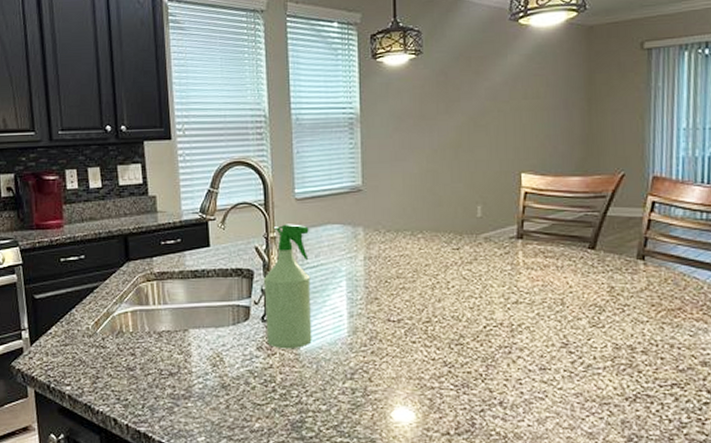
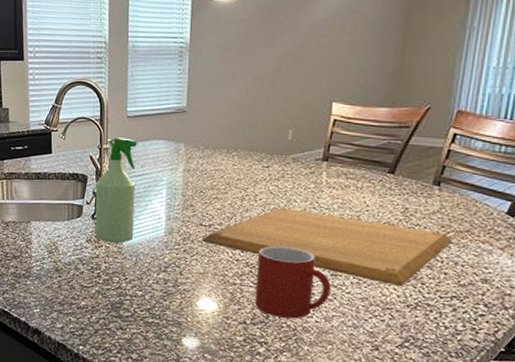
chopping board: none [392,295,665,377] -> present [202,208,453,287]
mug: none [456,339,541,424] -> present [254,246,331,319]

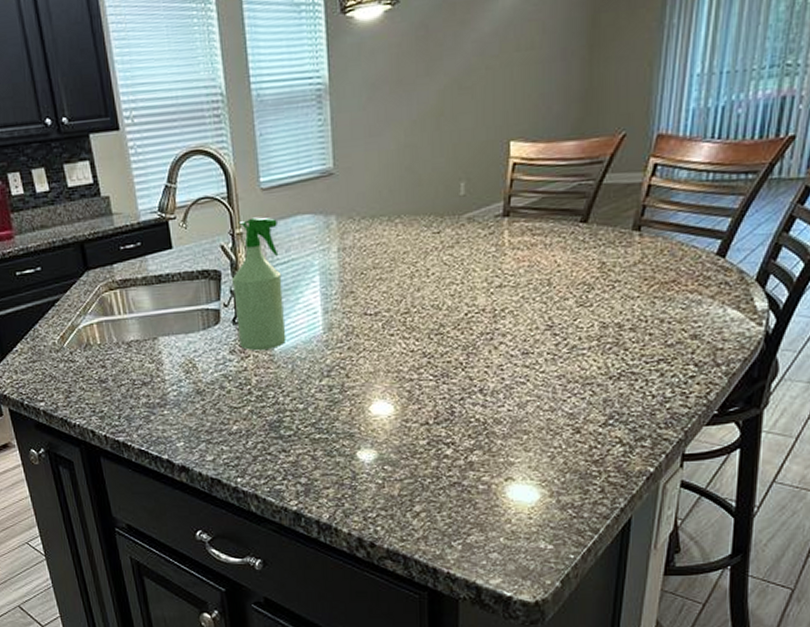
chopping board: present [202,208,453,287] -> none [369,280,657,357]
mug: present [254,246,331,319] -> none [435,327,523,412]

